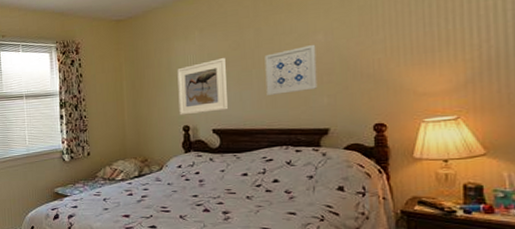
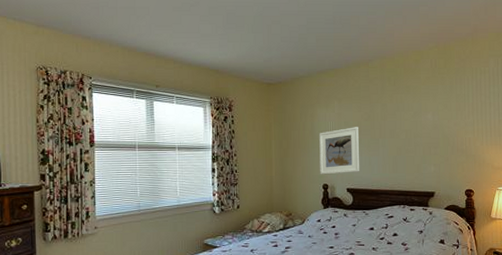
wall art: present [265,44,318,95] -> none [389,121,427,161]

